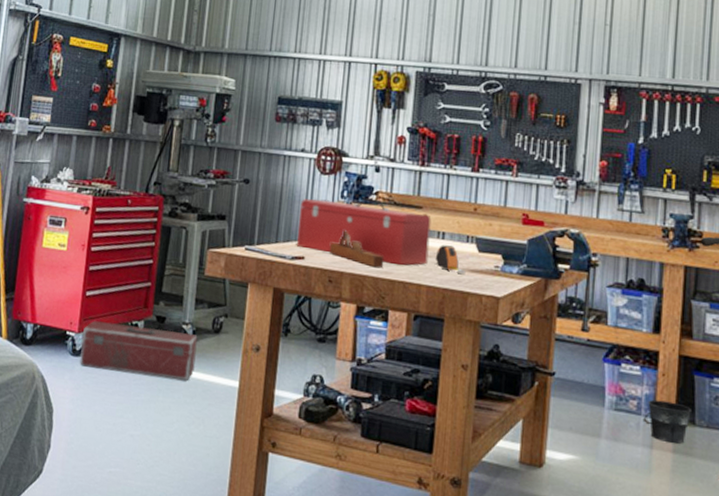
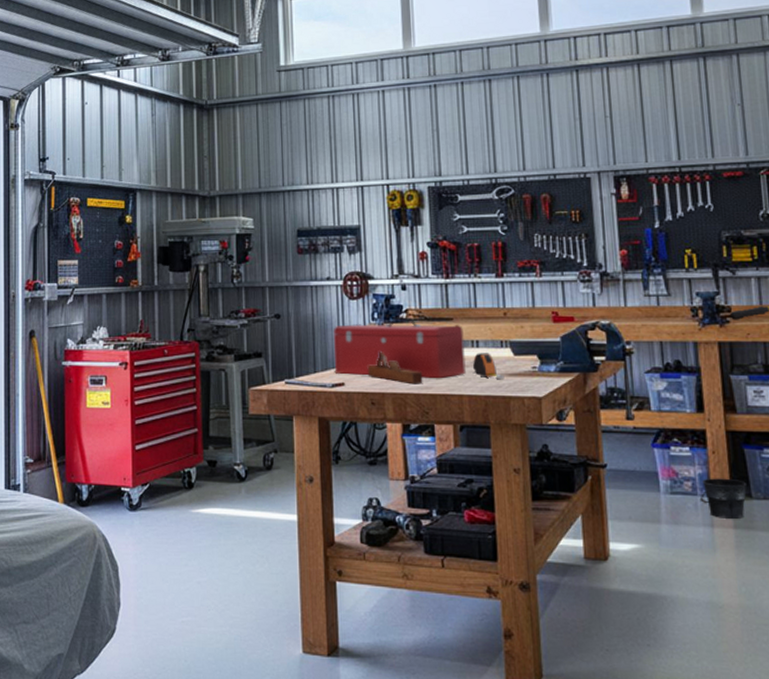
toolbox: present [80,321,198,380] -> none [138,473,252,521]

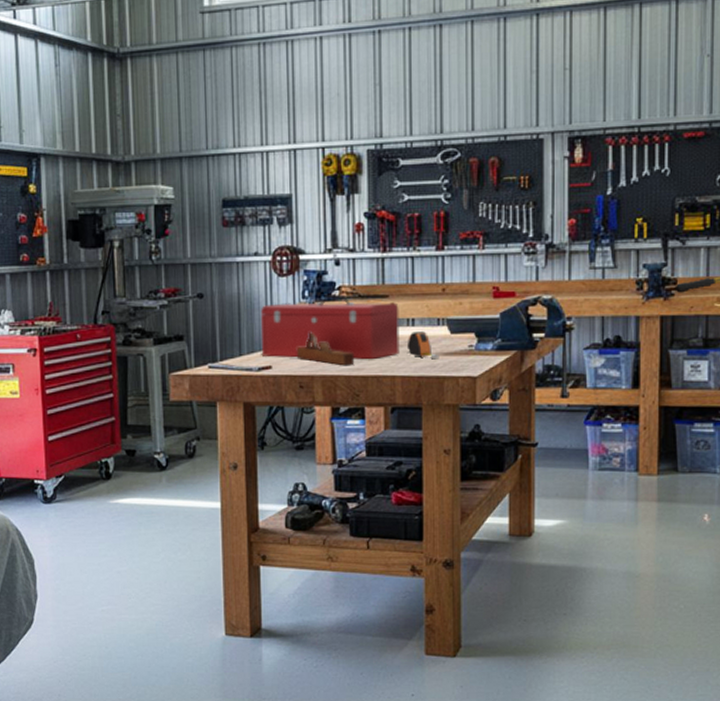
bucket: present [699,478,748,519] -> none [627,453,675,492]

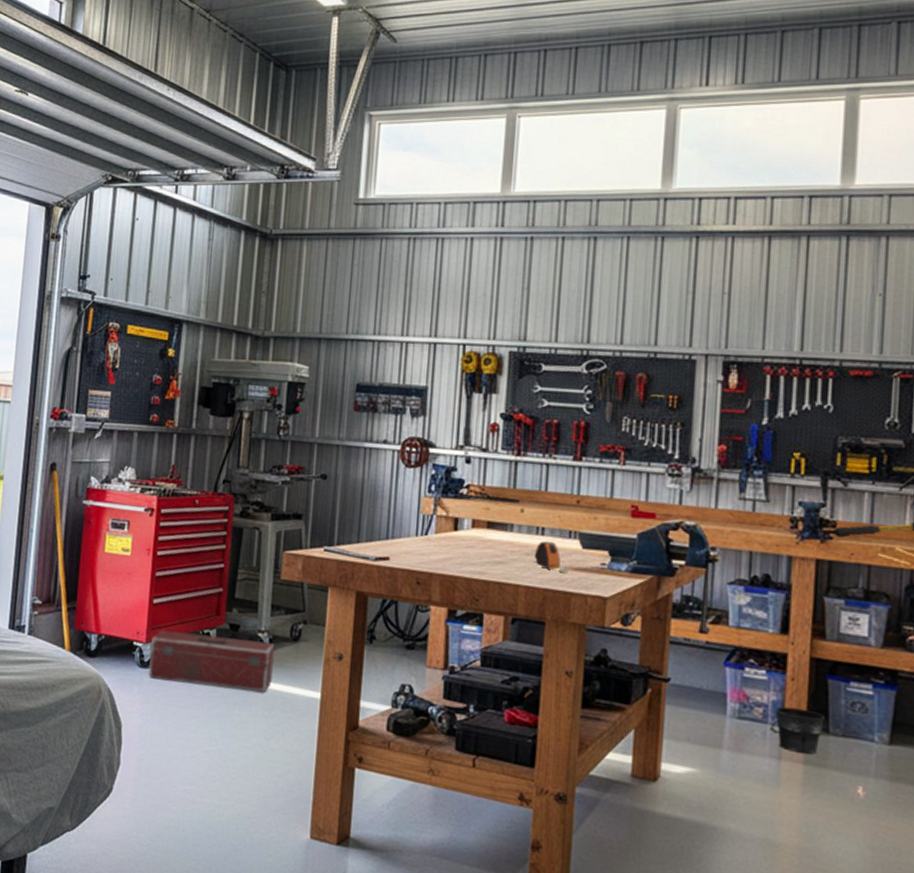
toolbox: none [52,463,173,512] -> present [148,630,275,692]
toolbox: present [260,295,400,360] -> none [380,492,529,565]
hand plane: present [296,332,355,366] -> none [416,528,478,568]
bucket: none [627,453,675,492] -> present [769,706,826,754]

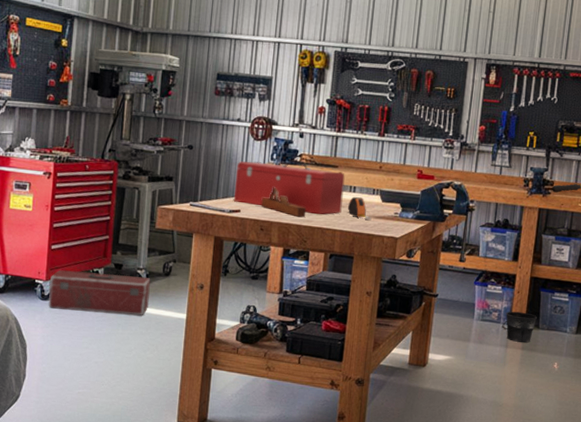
toolbox: none [380,492,529,565] -> present [233,160,345,215]
hand plane: none [416,528,478,568] -> present [261,187,306,218]

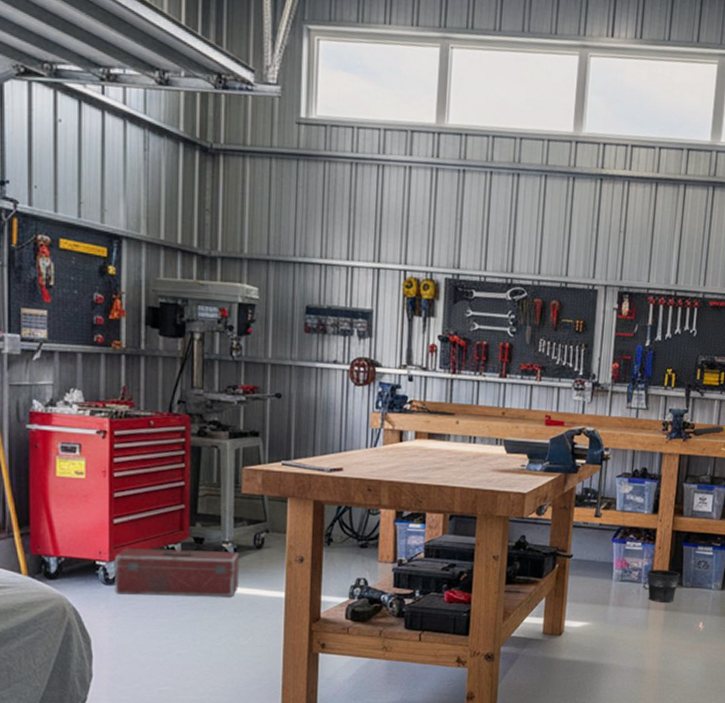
toolbox: present [233,160,345,215] -> none [333,407,463,471]
hand plane: present [261,187,306,218] -> none [366,440,420,474]
tape measure: present [347,197,372,220] -> none [467,448,496,474]

